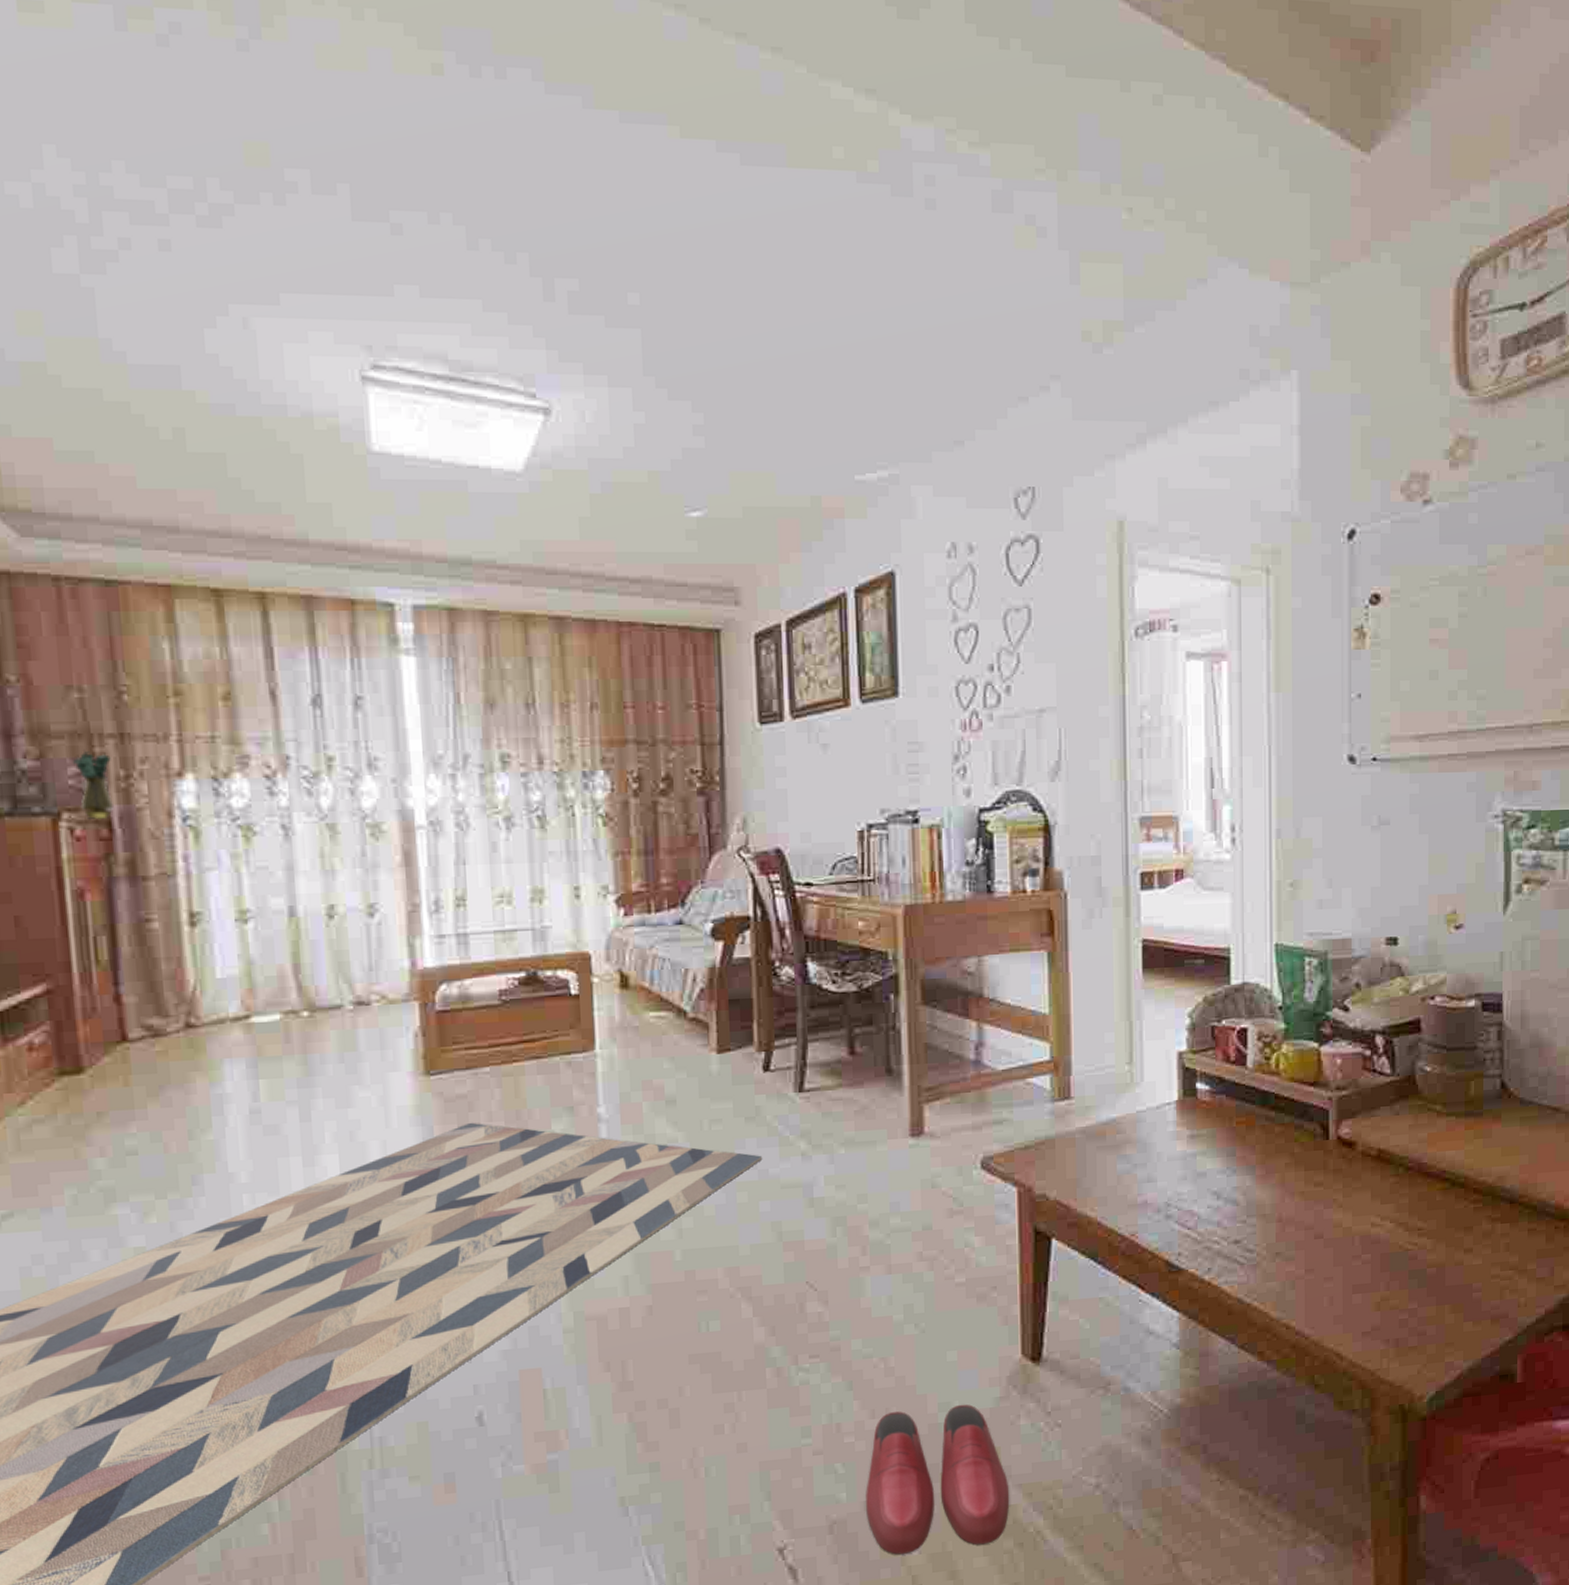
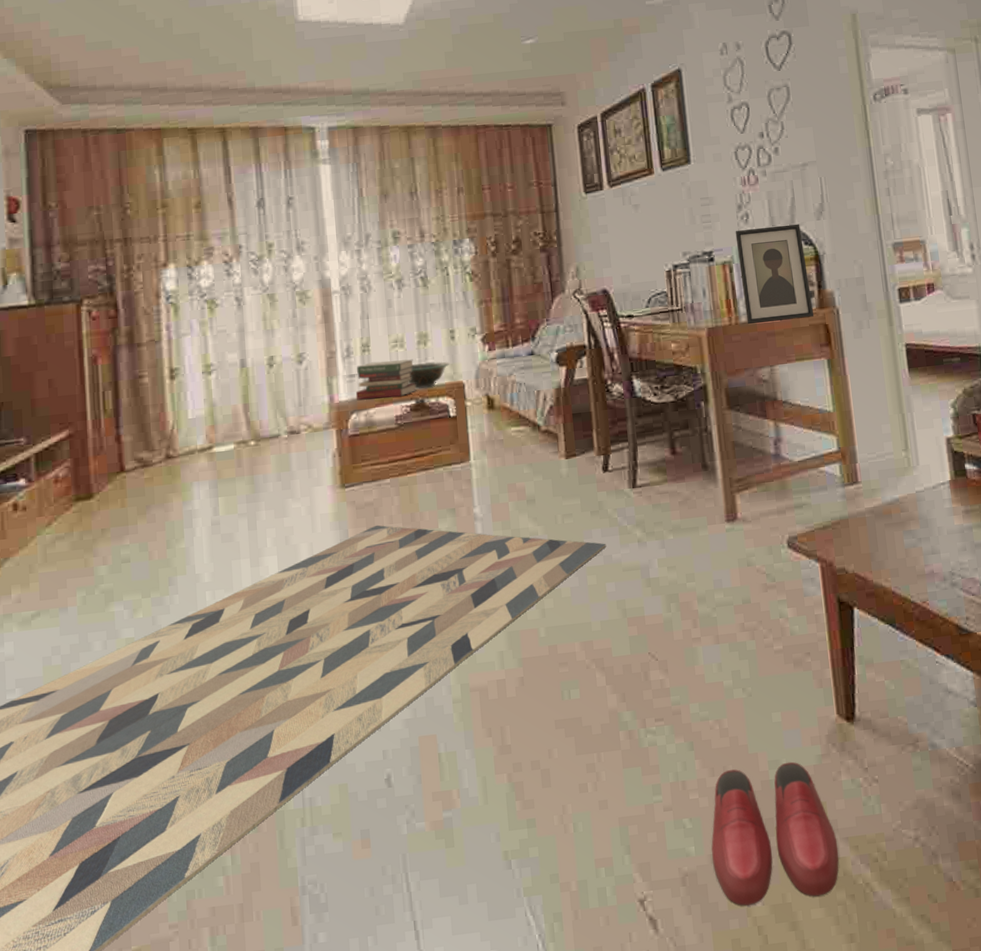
vase: present [73,750,115,820] -> none [92,252,120,304]
books: none [446,920,528,967] -> present [355,359,417,400]
decorative bowl: none [517,924,573,957] -> present [408,361,450,389]
picture frame: none [948,784,1037,904] -> present [735,223,814,325]

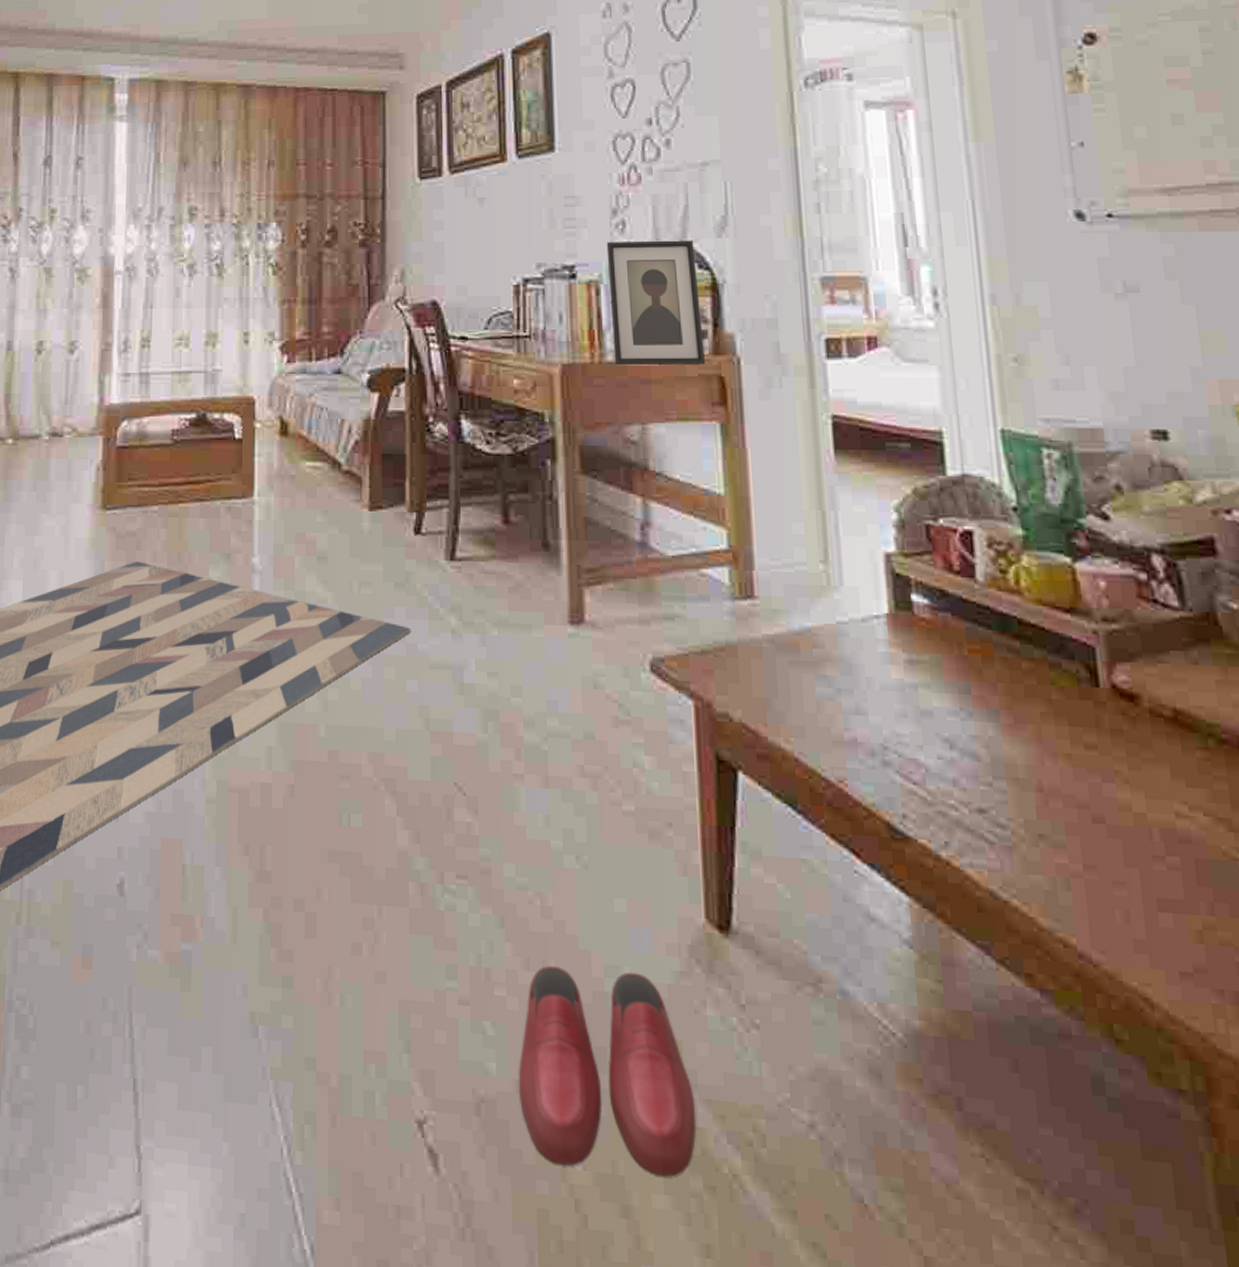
books: present [355,359,417,400] -> none [129,361,199,407]
decorative bowl: present [408,361,450,389] -> none [190,368,241,399]

